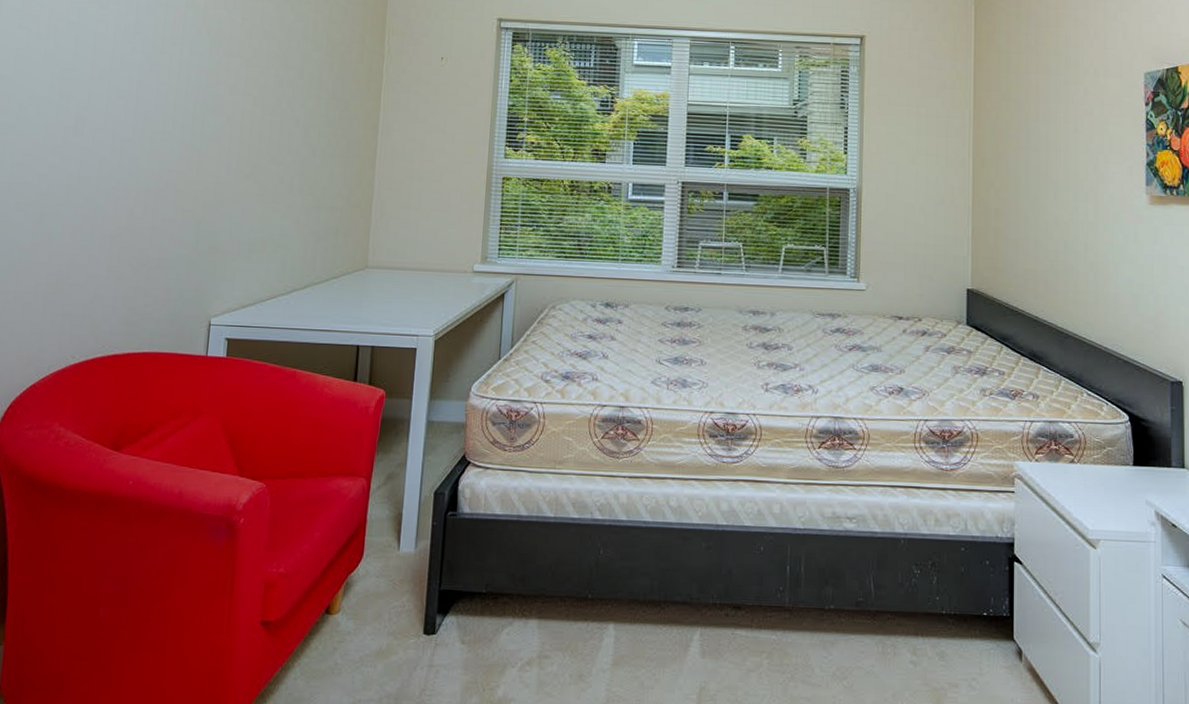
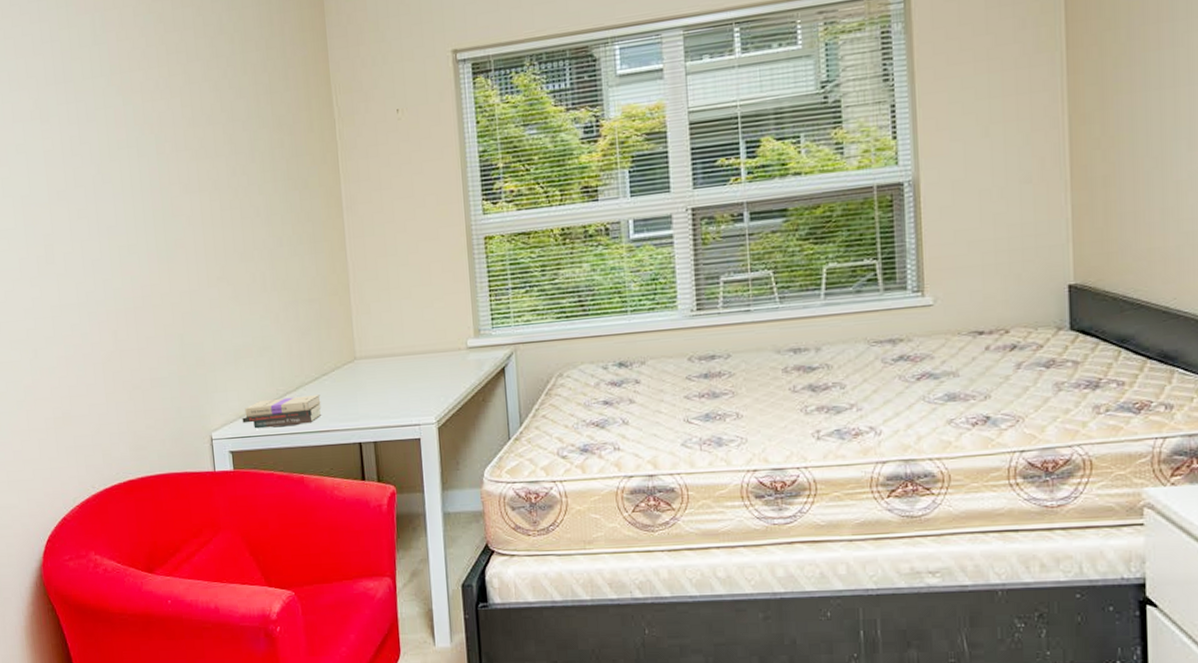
books: none [244,293,327,322] -> present [242,395,322,429]

